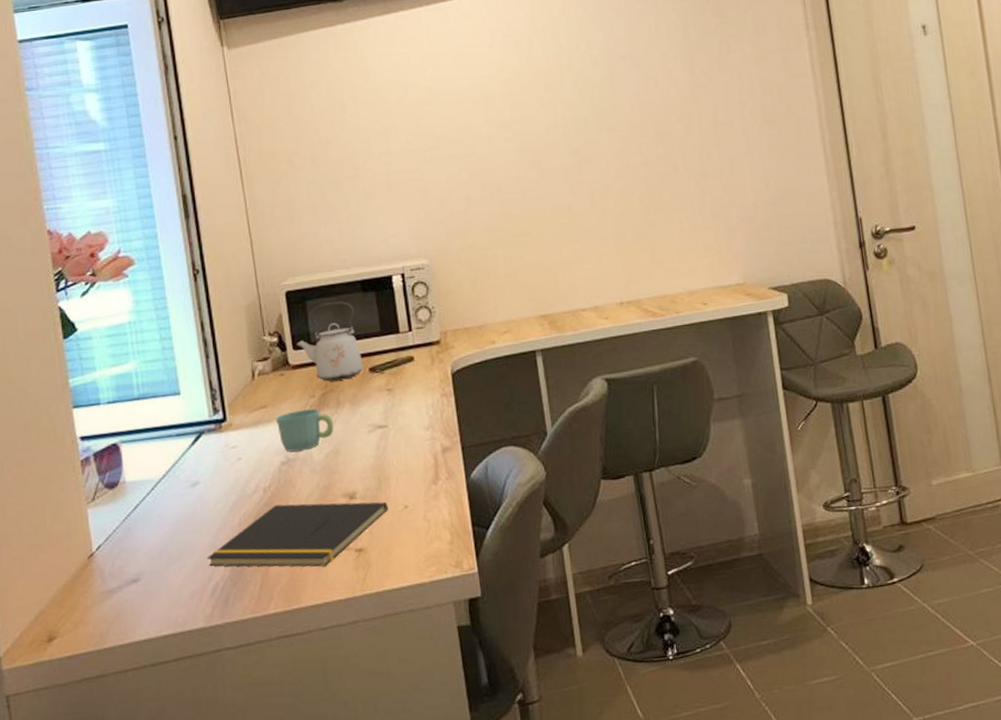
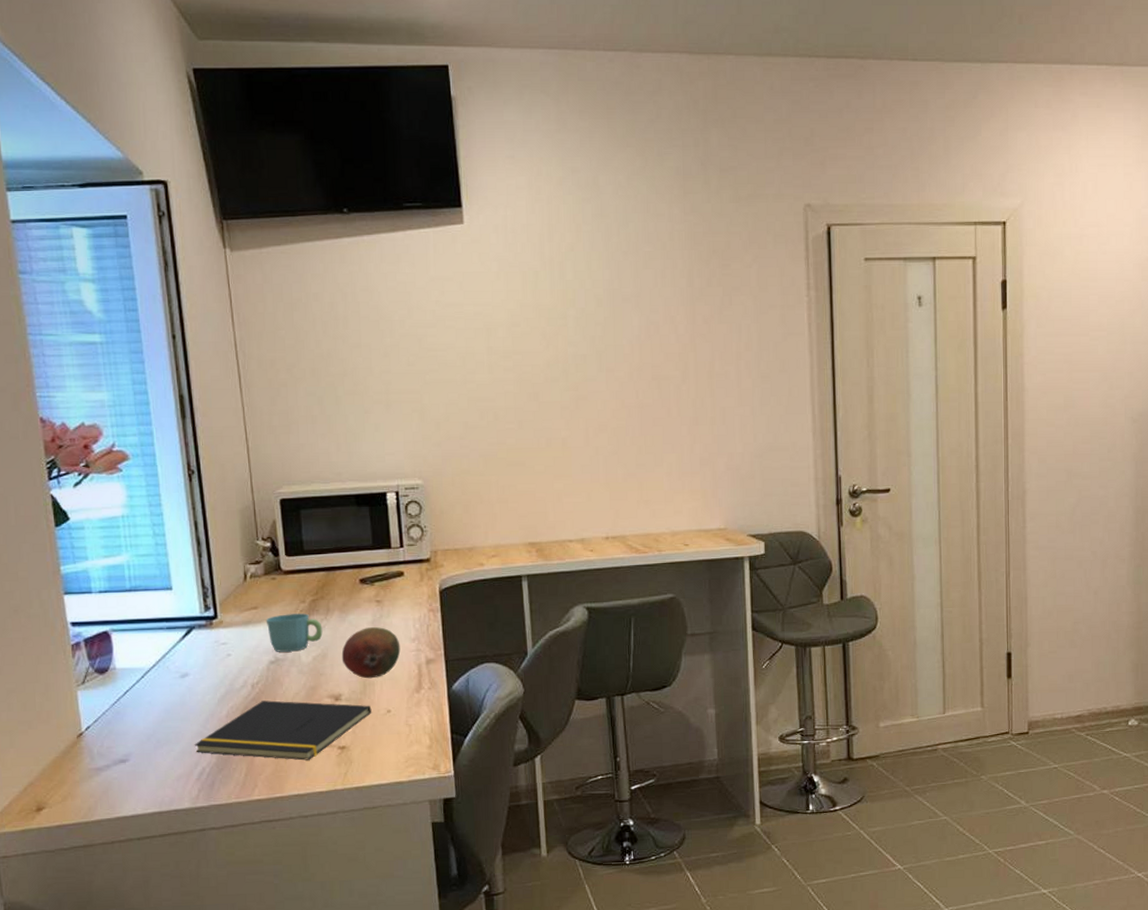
kettle: present [295,301,364,382] -> none [288,513,354,589]
fruit: none [354,417,415,473] -> present [341,627,401,679]

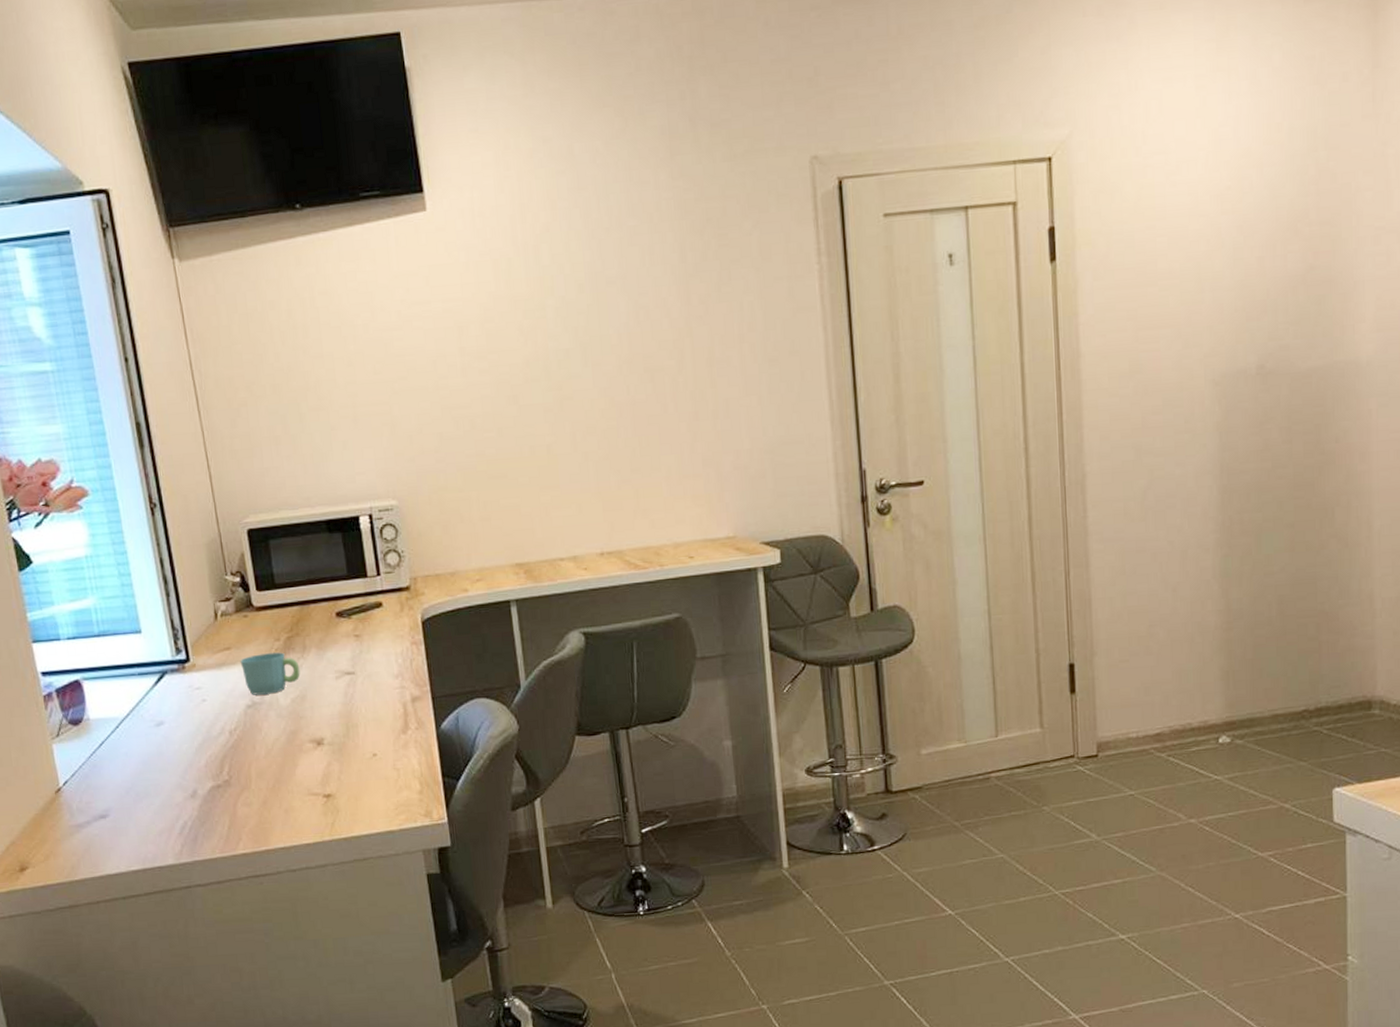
notepad: present [194,700,372,761] -> none [174,747,357,811]
fruit: present [341,627,401,679] -> none [321,664,384,721]

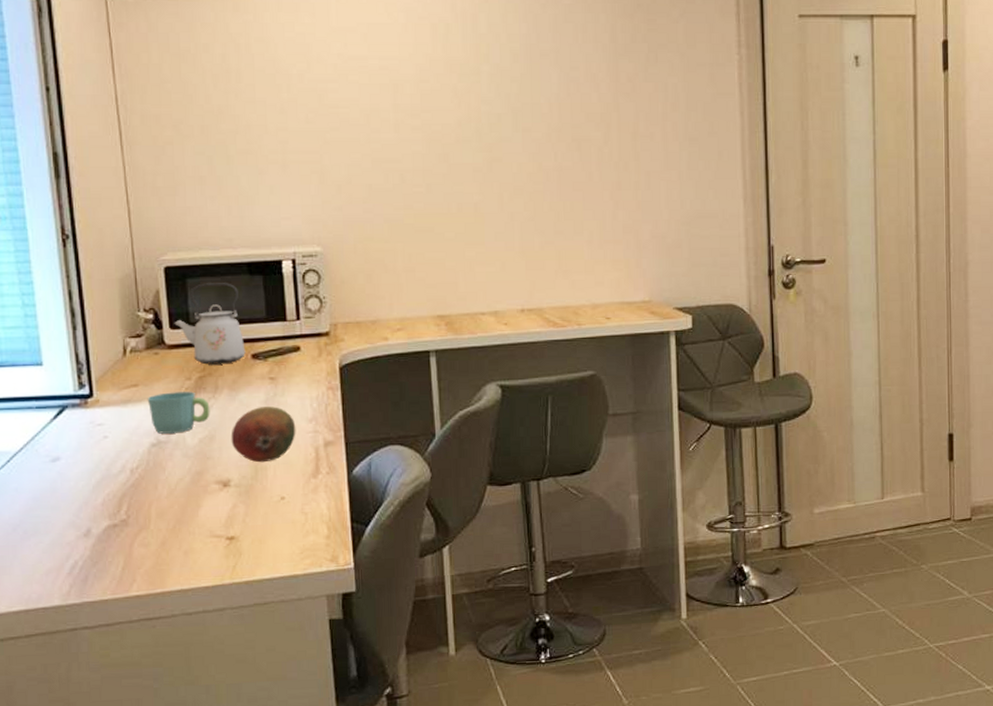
kettle: none [259,542,330,625] -> present [173,283,246,365]
fruit: none [321,664,384,721] -> present [231,406,296,463]

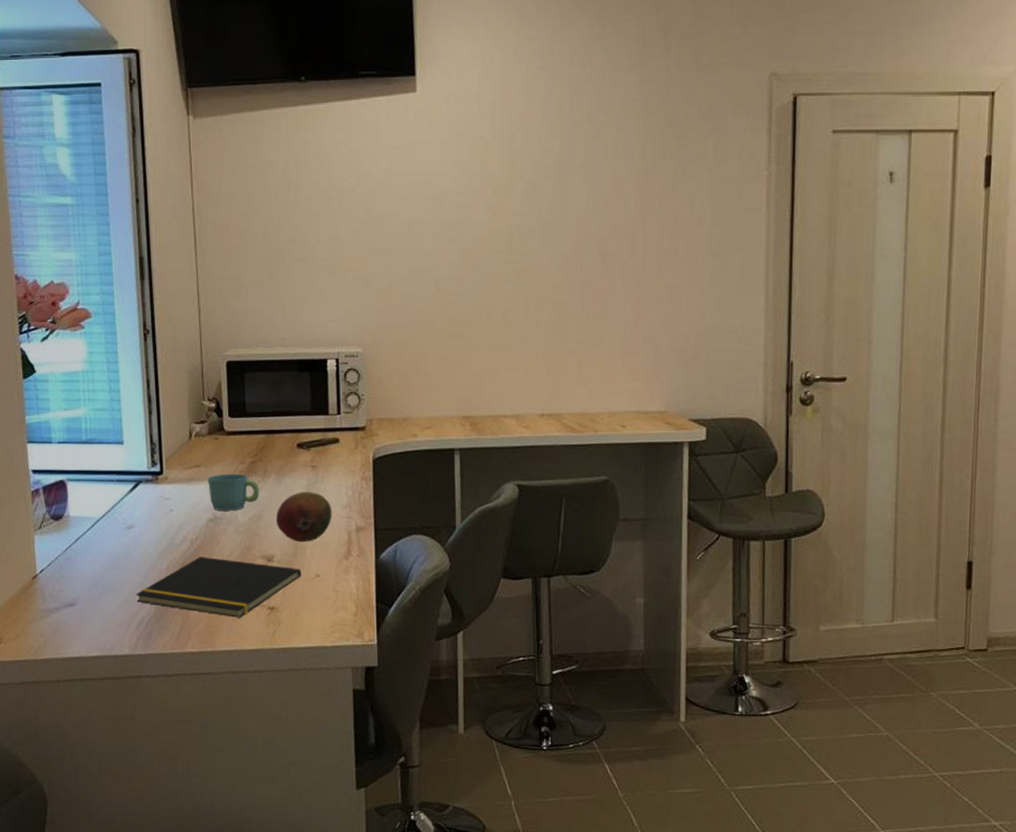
notepad: none [65,487,264,552] -> present [135,557,302,618]
kettle: present [173,283,246,365] -> none [231,377,292,451]

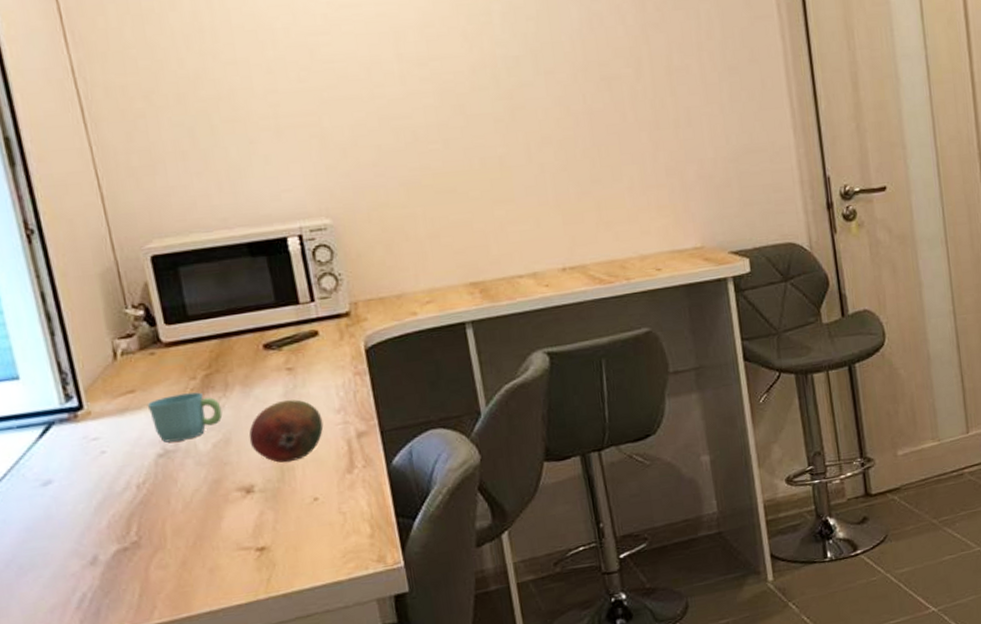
notepad: present [135,557,302,618] -> none [68,494,295,576]

